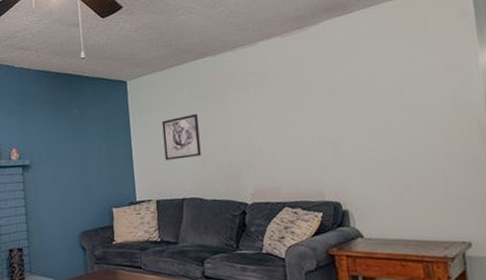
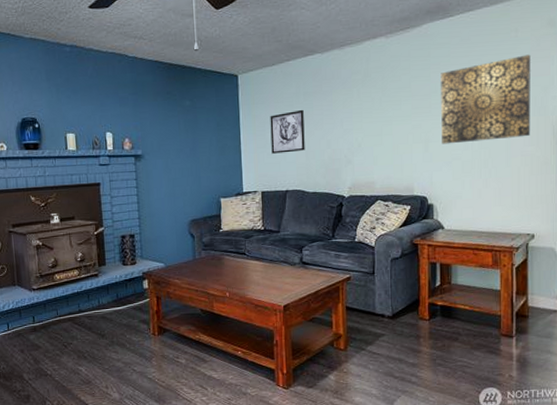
wall art: none [344,47,454,145] -> present [441,54,531,145]

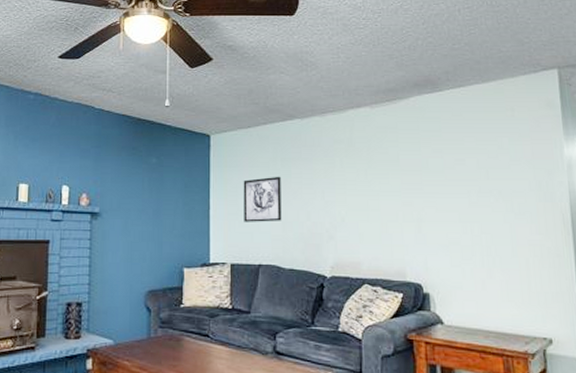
wall art: present [441,54,531,145] -> none [432,135,538,226]

